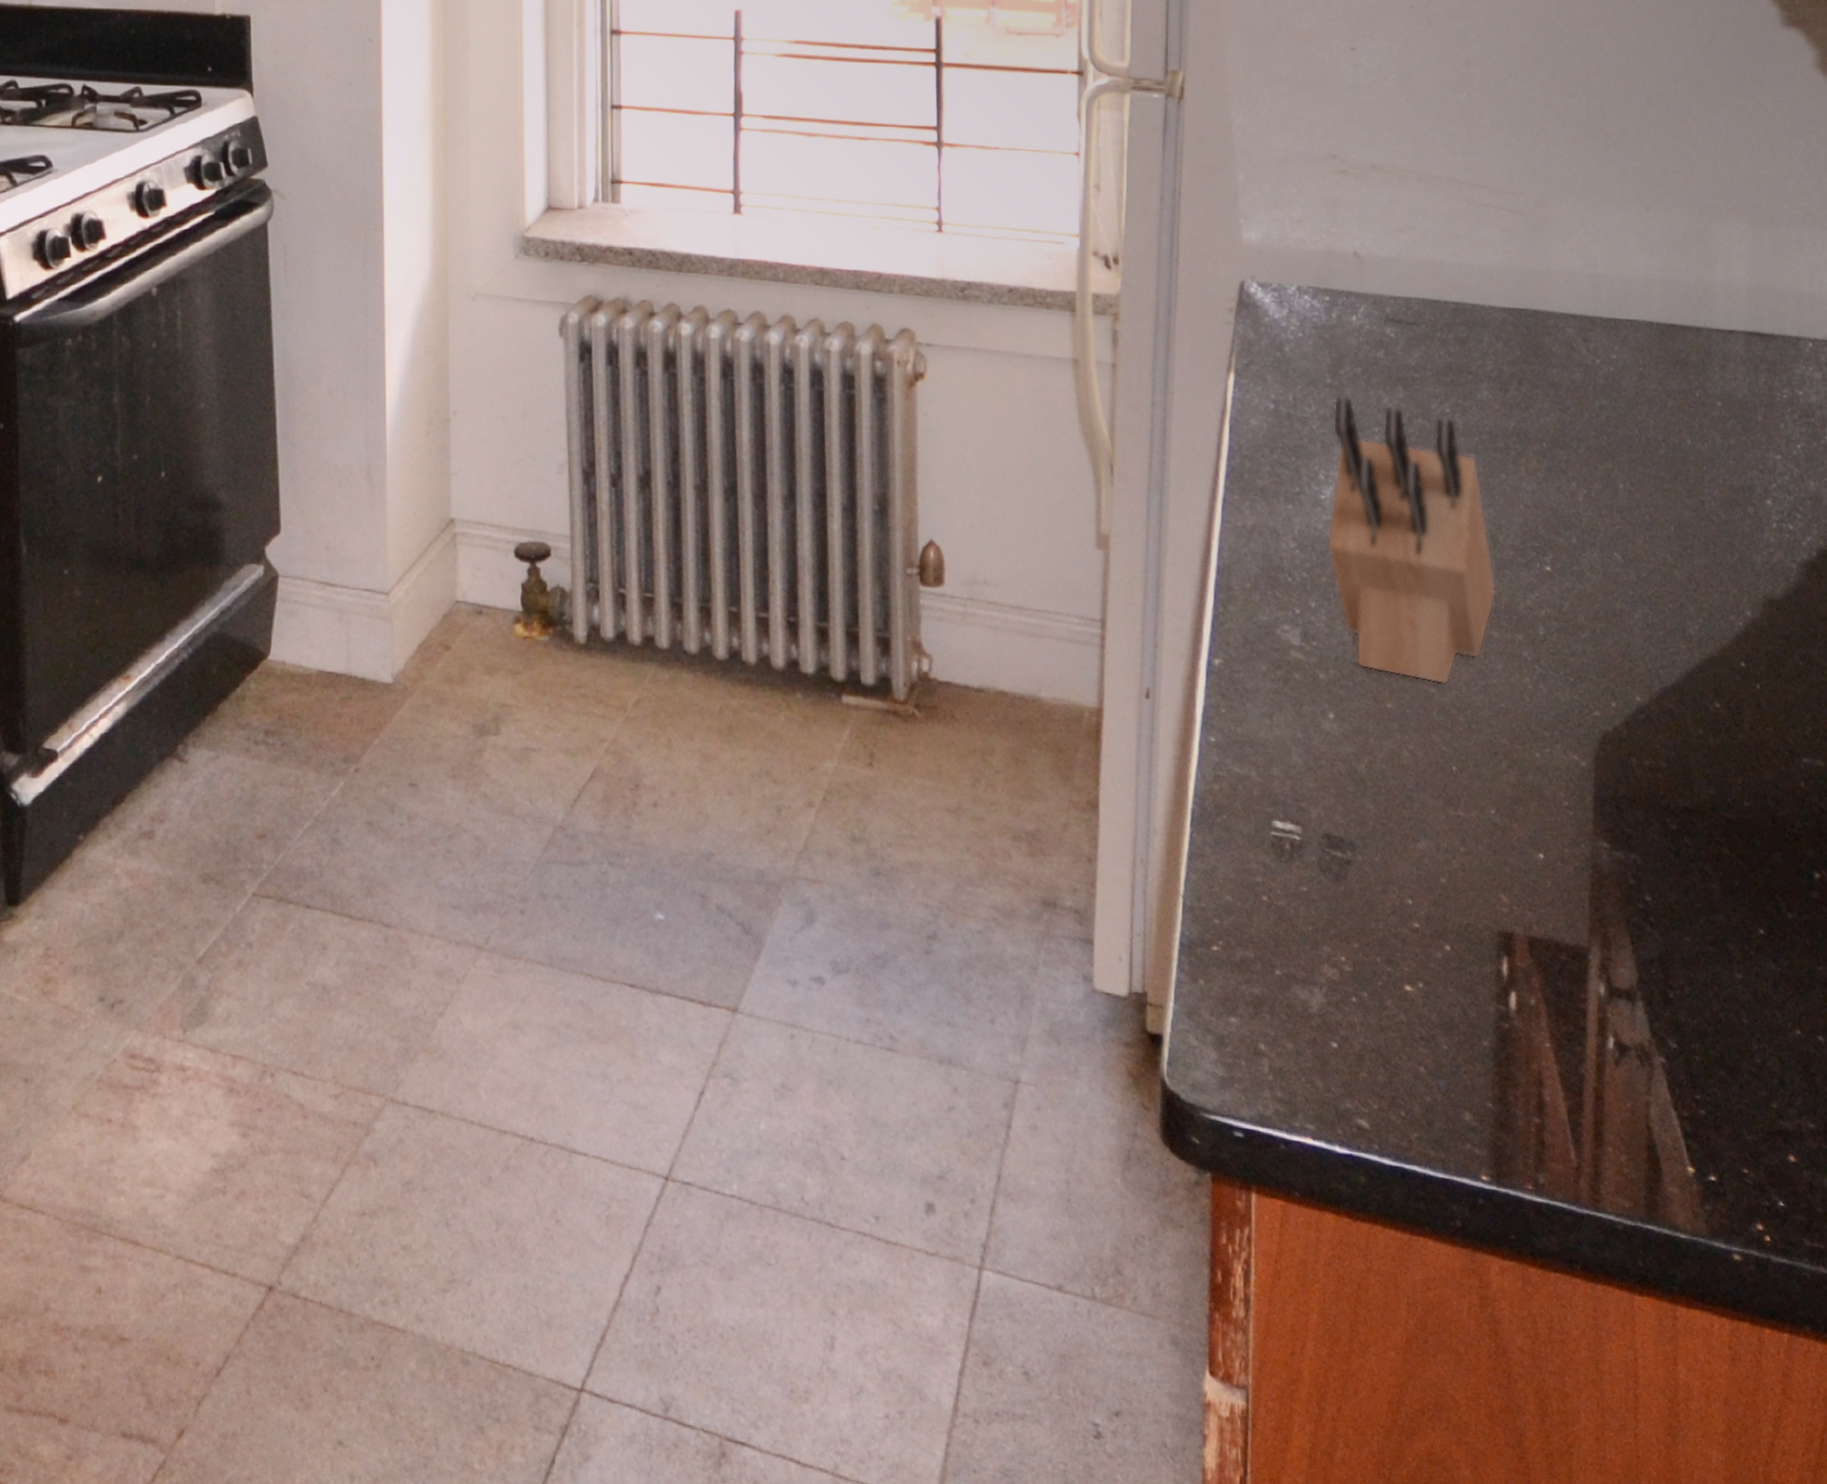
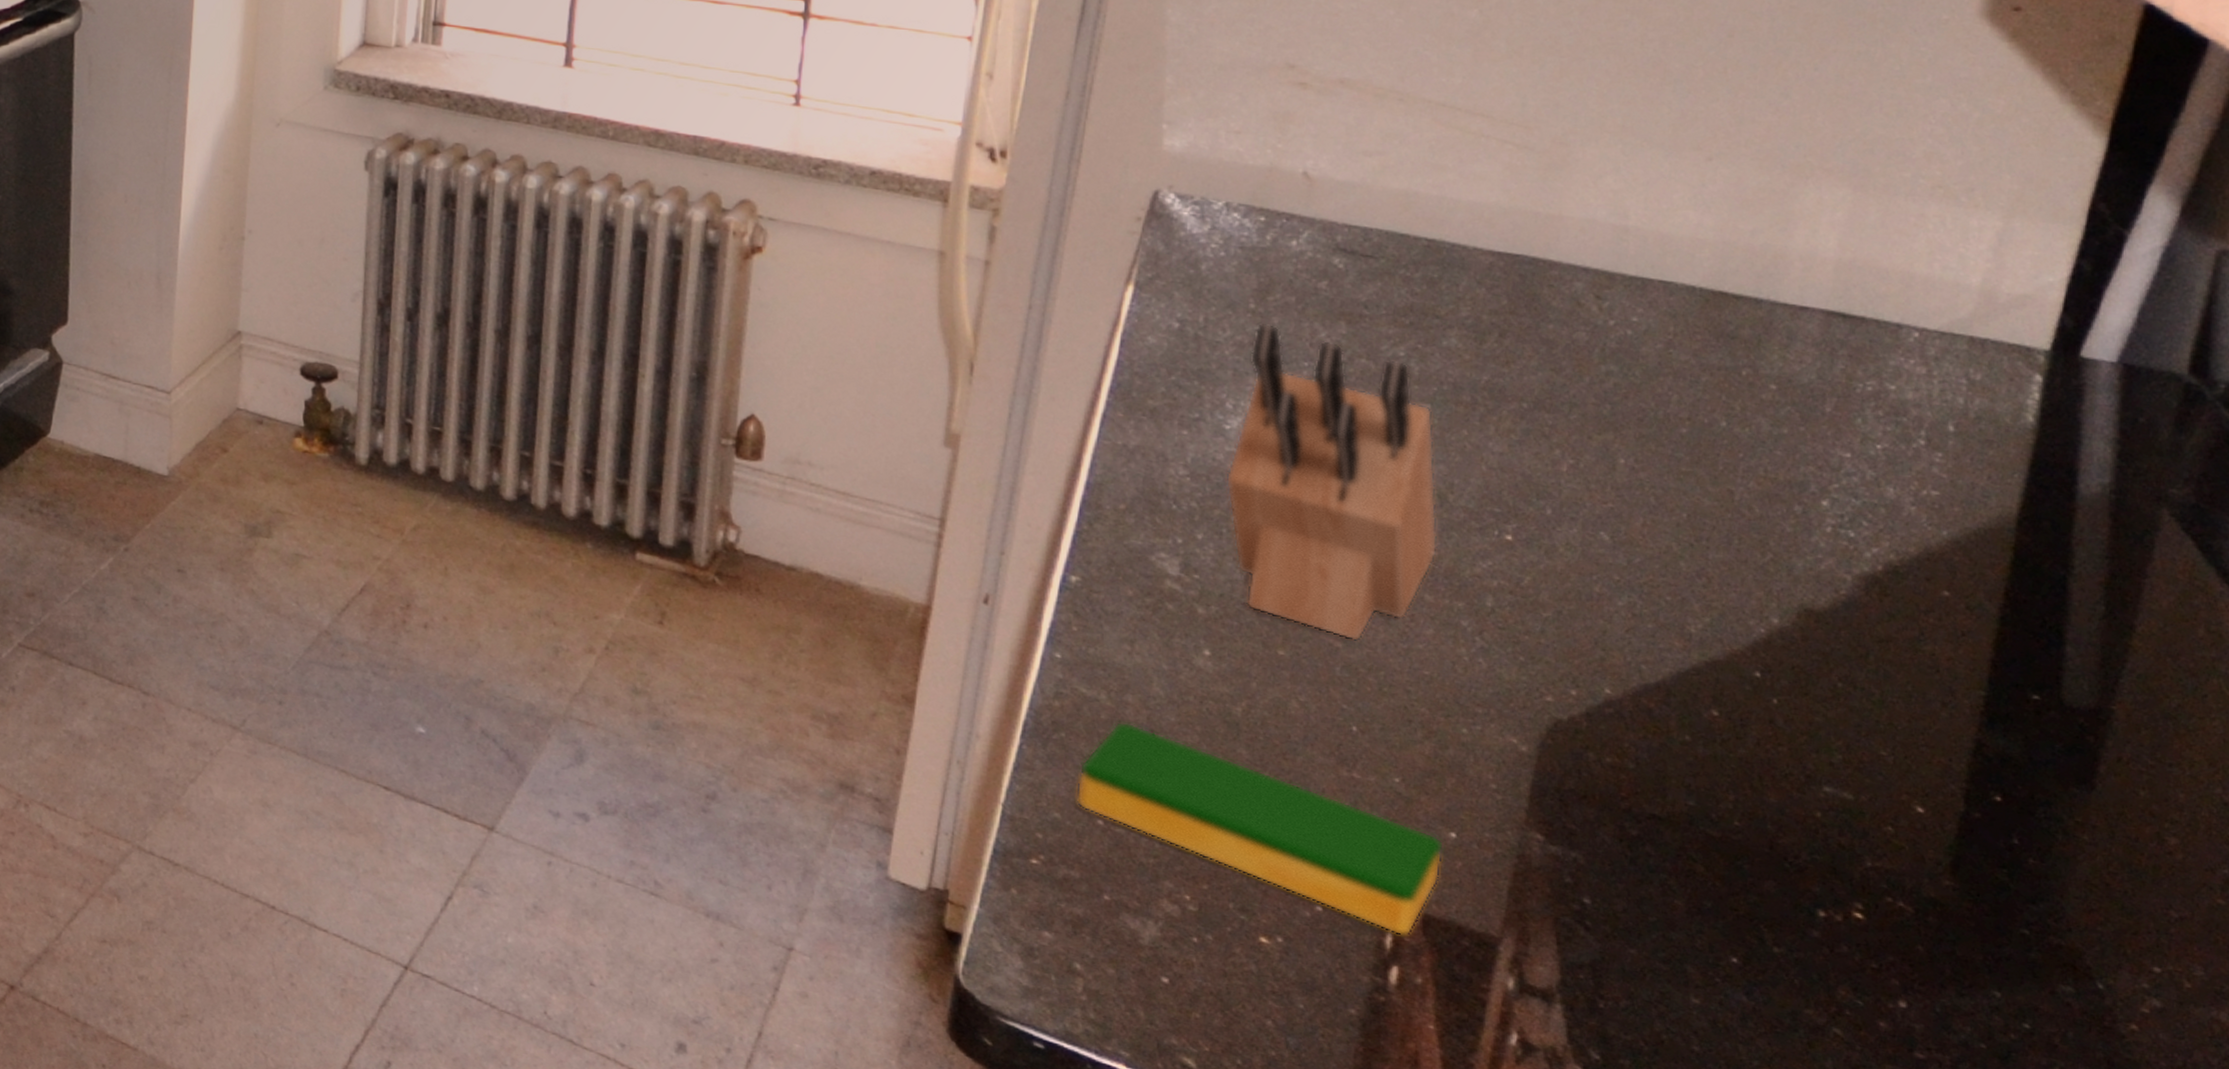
dish sponge: none [1241,795,1537,962] -> present [1076,721,1445,936]

